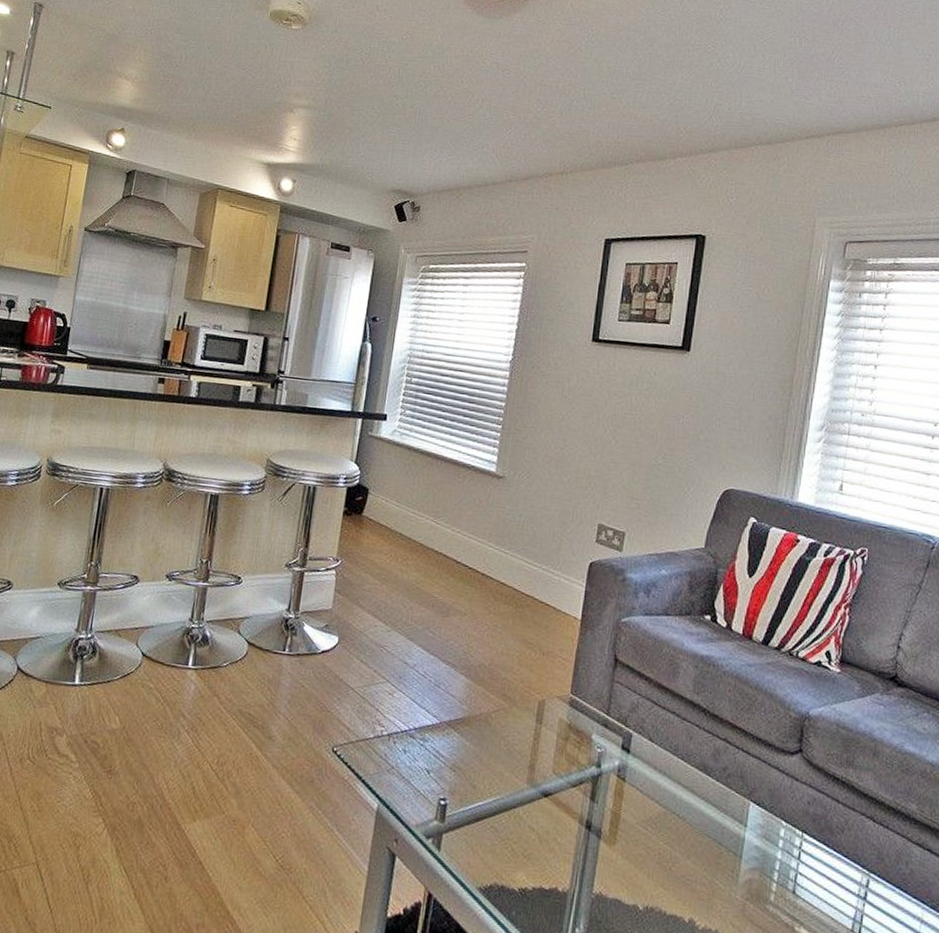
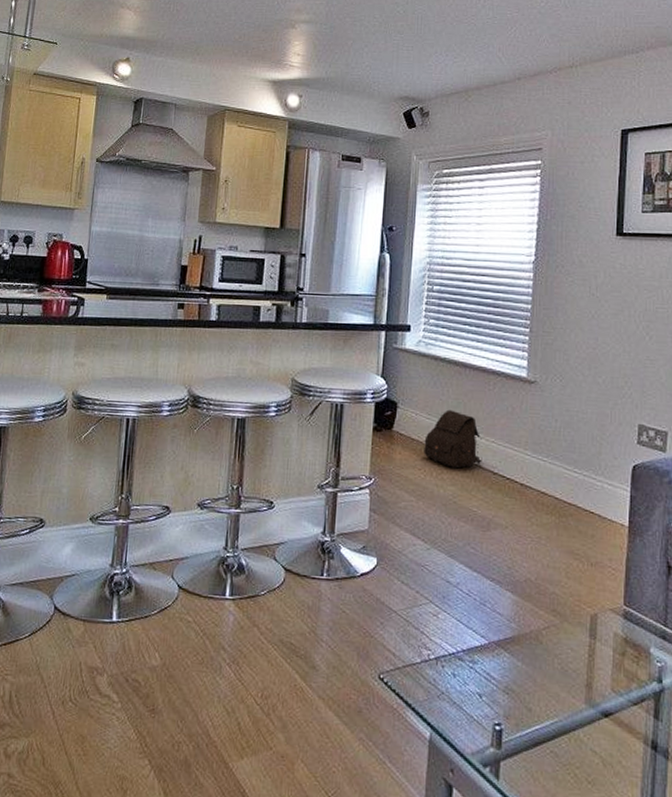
satchel: none [391,498,448,556] -> present [424,409,482,469]

